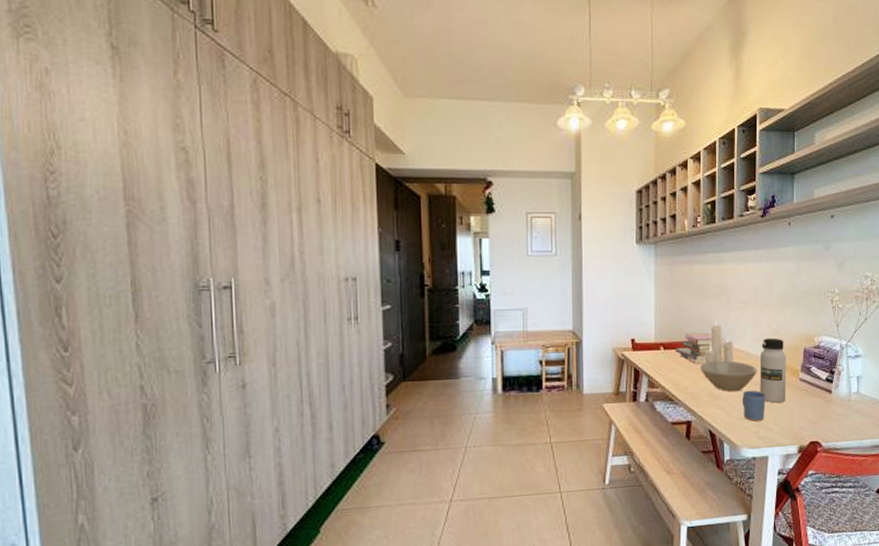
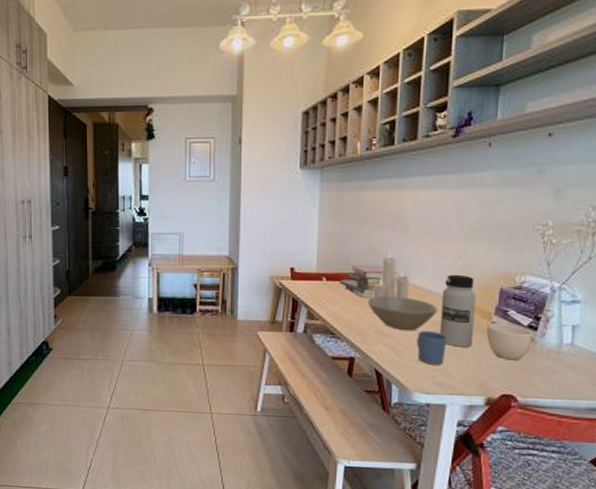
cup: none [796,379,833,411] -> present [487,323,537,360]

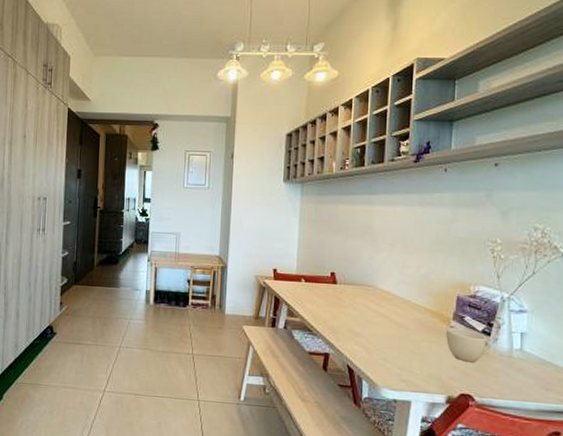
books: present [338,264,398,298] -> none [315,268,367,301]
bowl: present [368,296,438,331] -> none [341,298,403,332]
candle: present [374,250,409,298] -> none [347,257,378,301]
mug: present [417,330,447,365] -> none [385,331,411,364]
water bottle: present [439,274,476,347] -> none [404,281,436,349]

